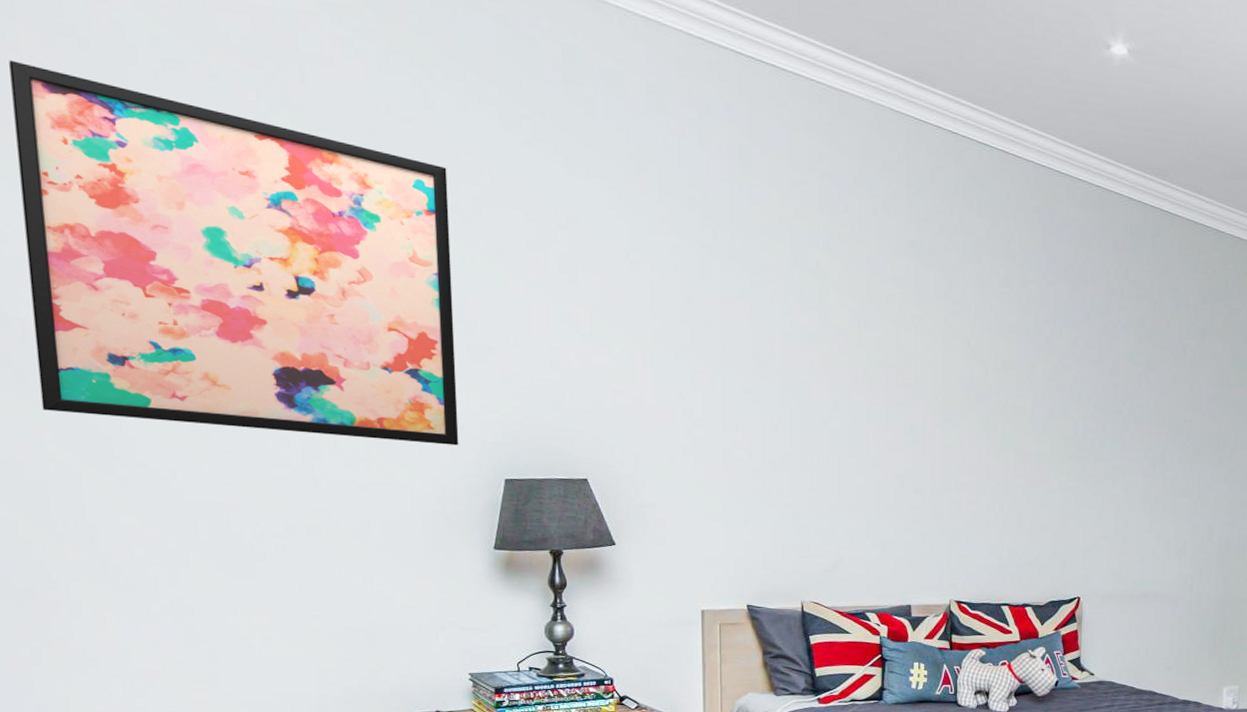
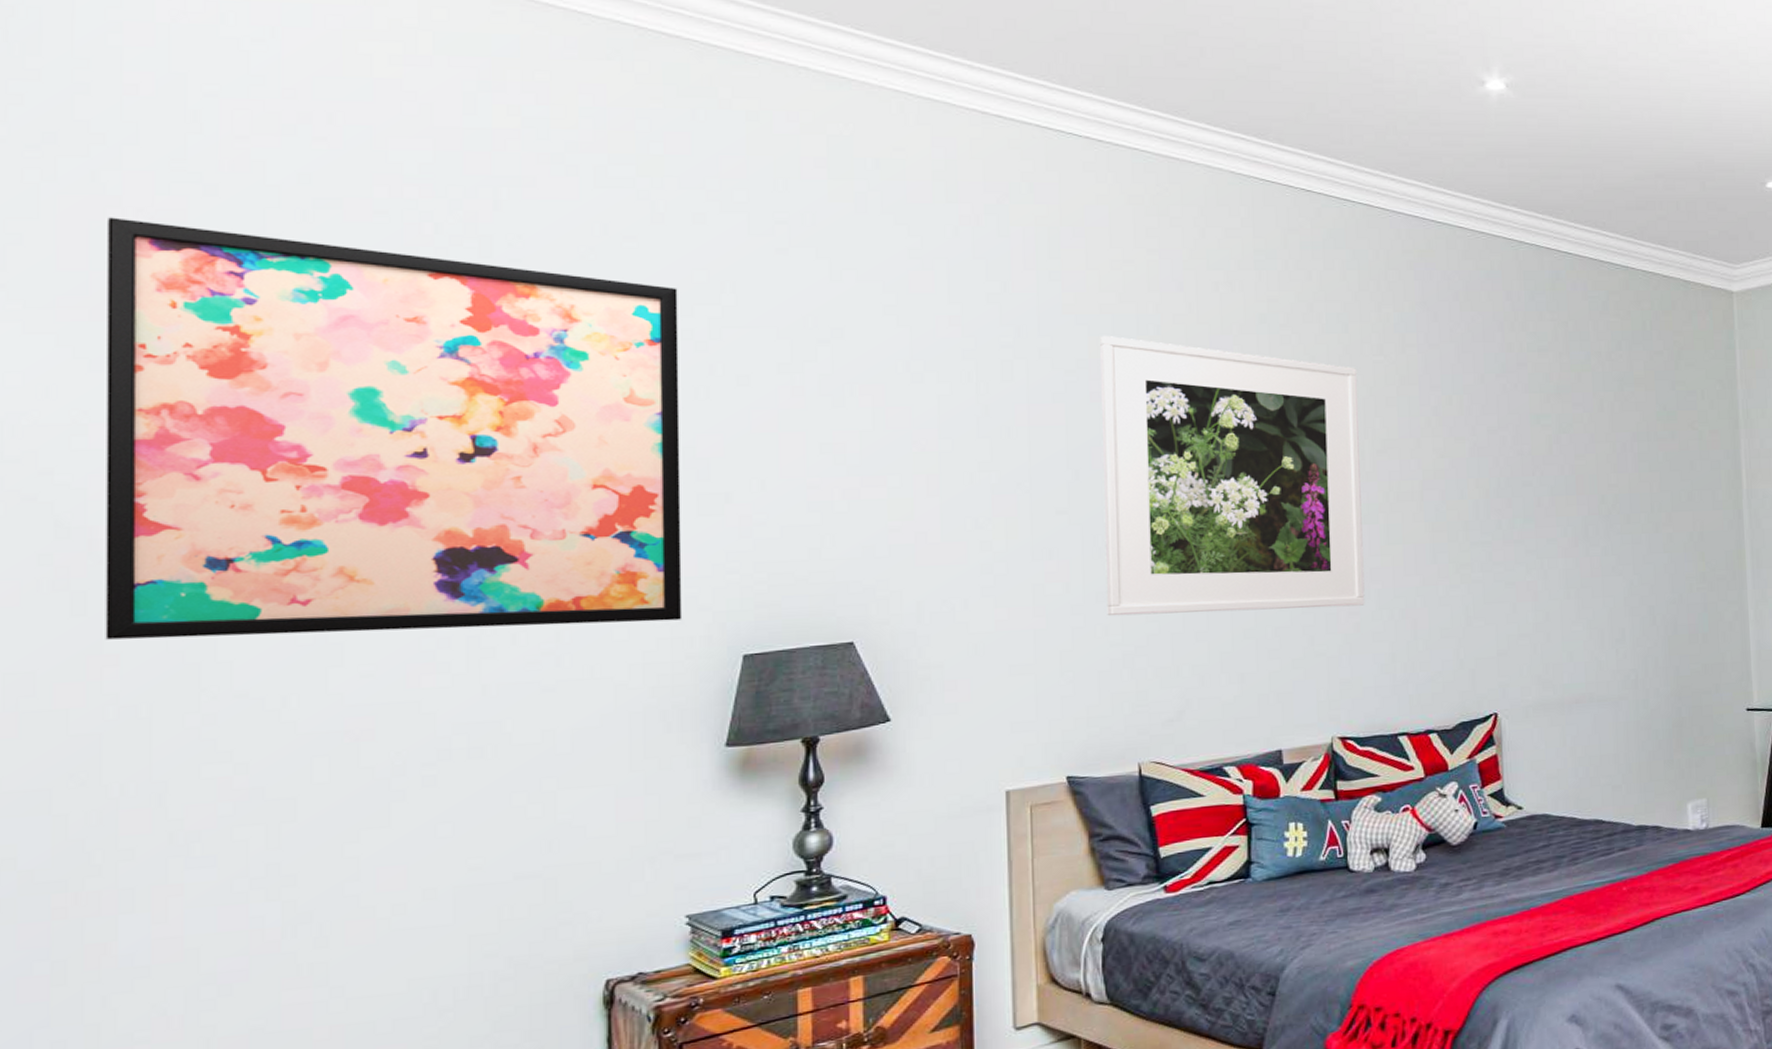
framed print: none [779,245,987,497] -> present [1100,335,1365,616]

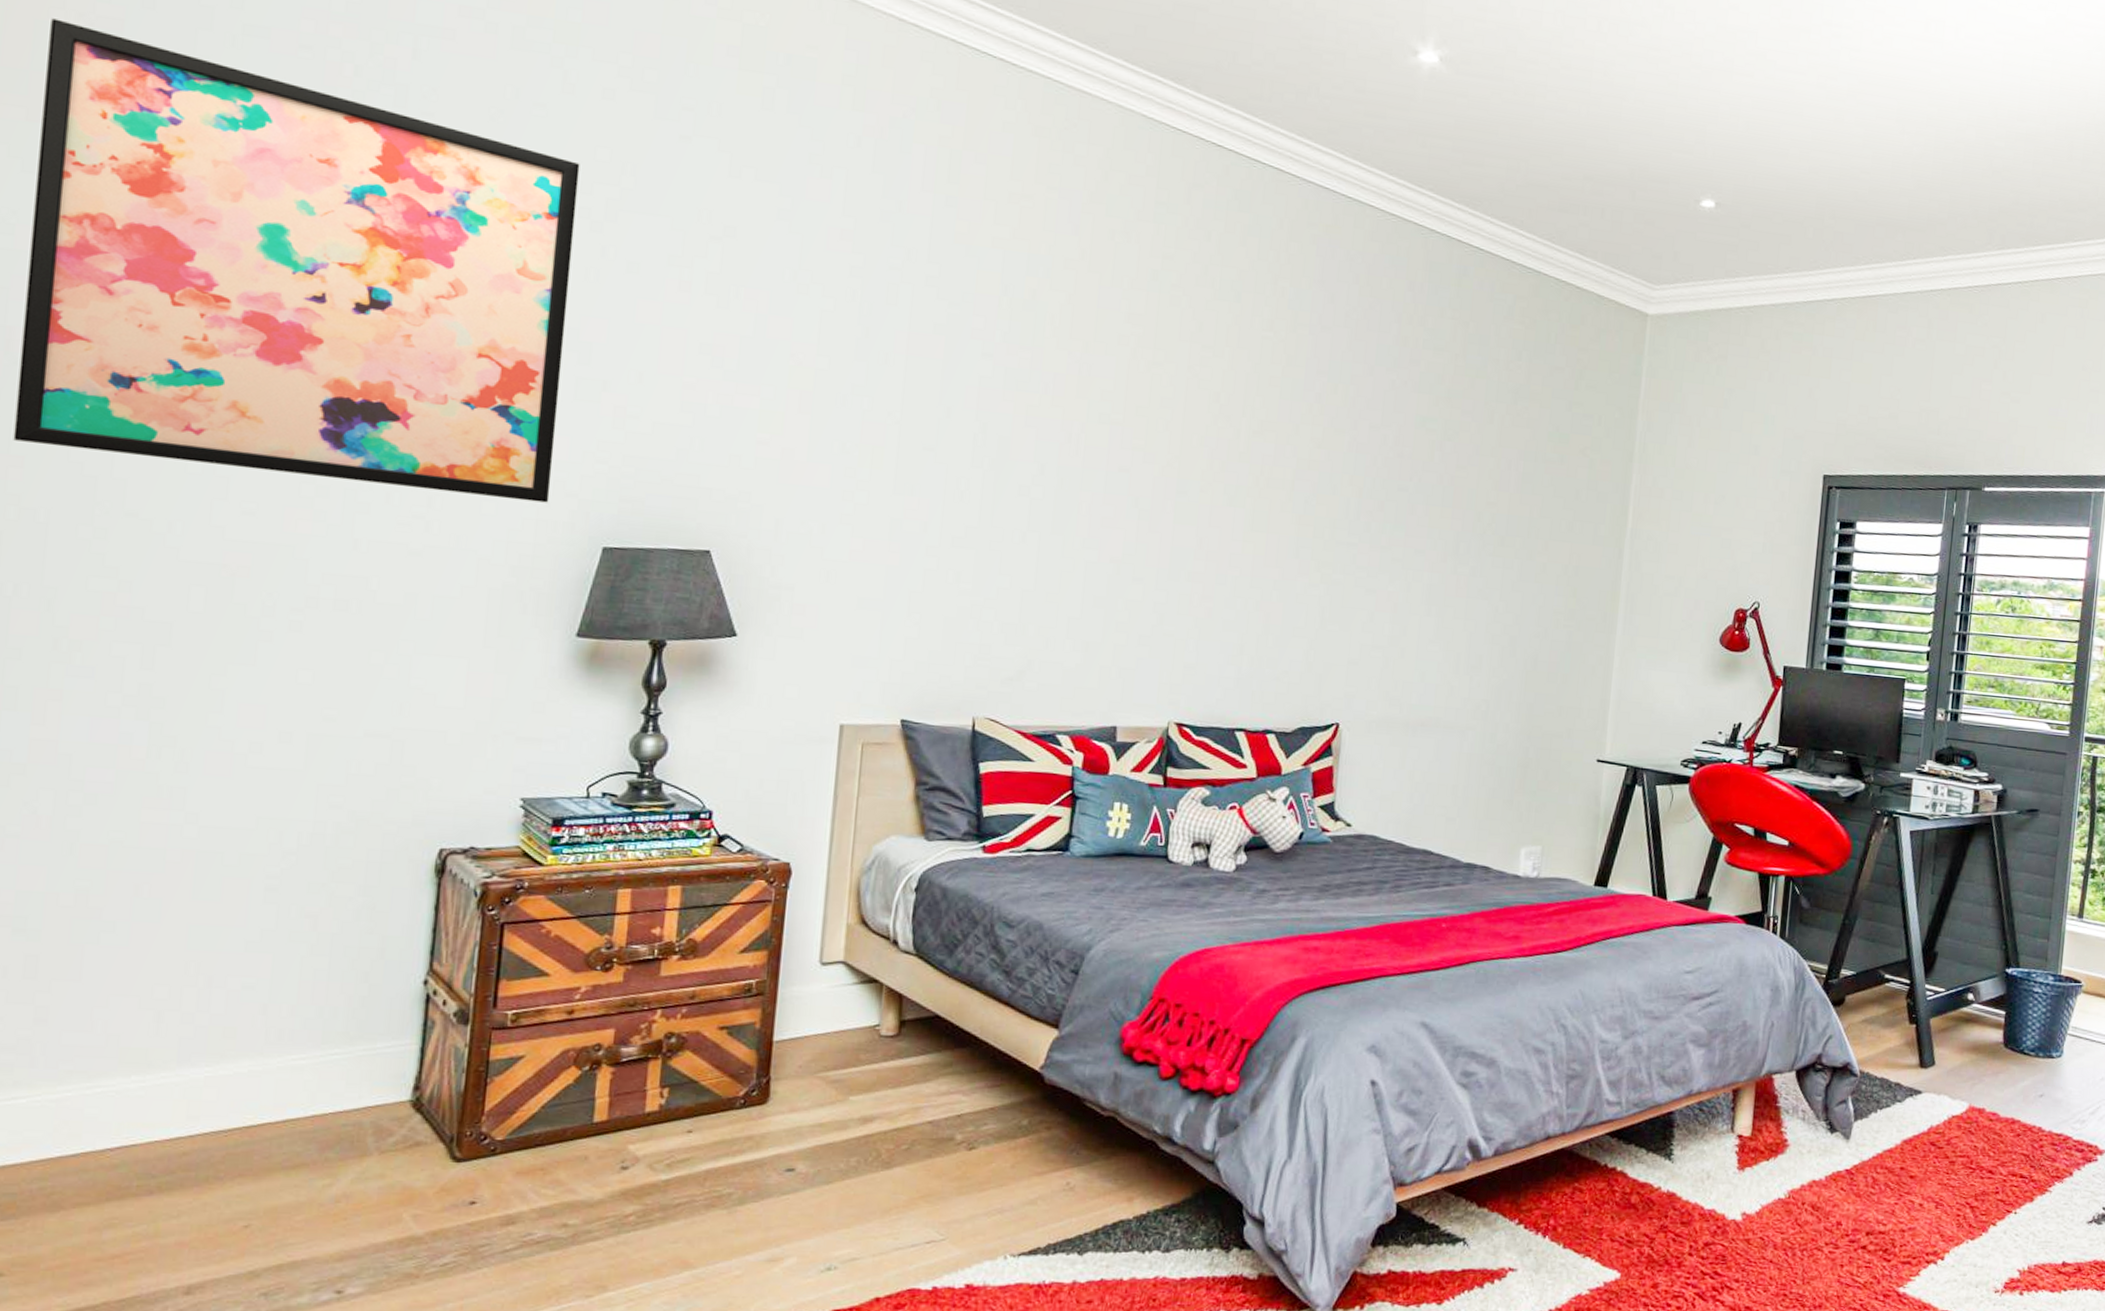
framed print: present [1100,335,1365,616] -> none [960,270,1245,591]

